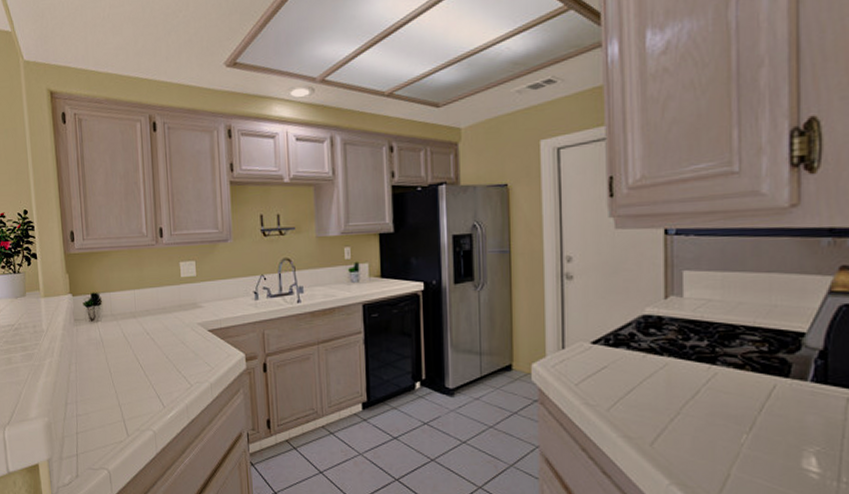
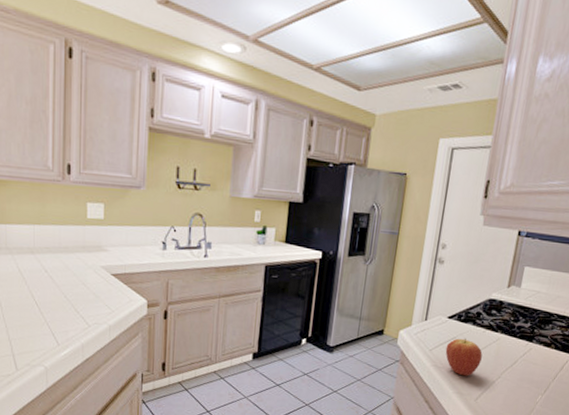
fruit: none [596,367,648,415] -> present [445,338,483,376]

